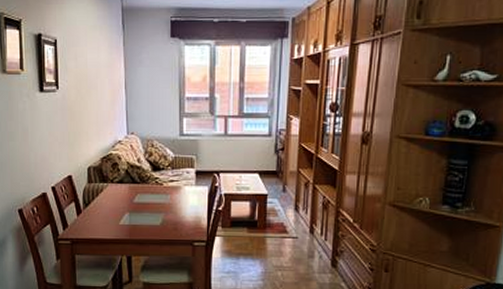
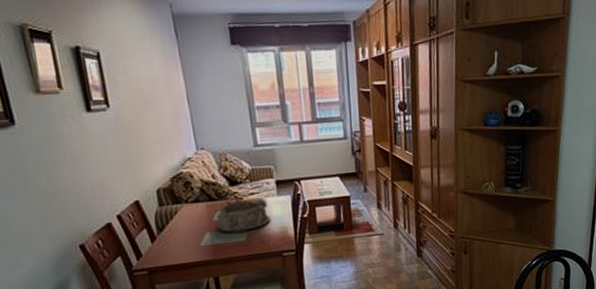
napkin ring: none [137,184,187,216] -> present [216,198,271,233]

